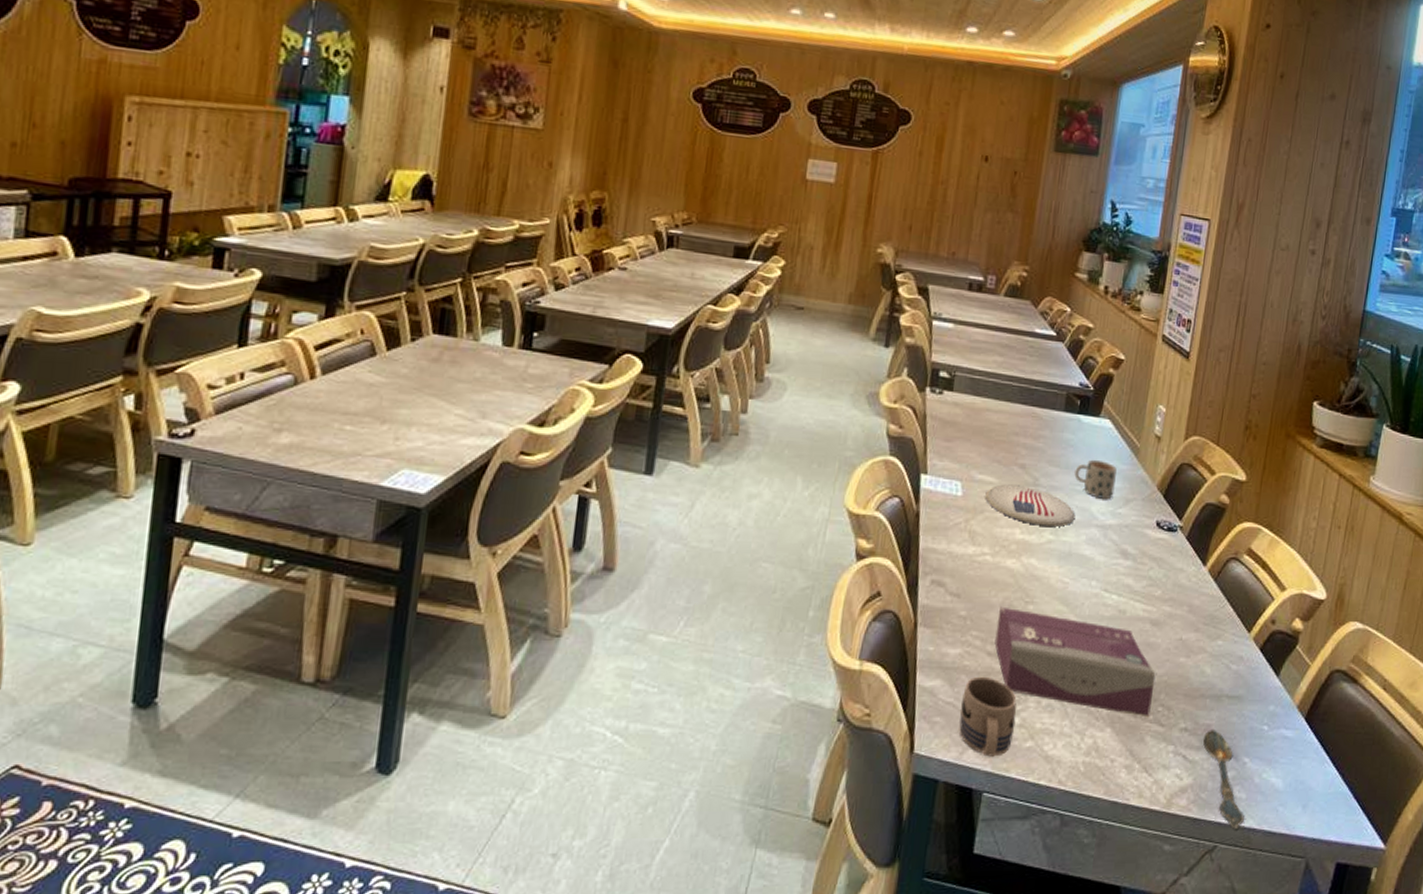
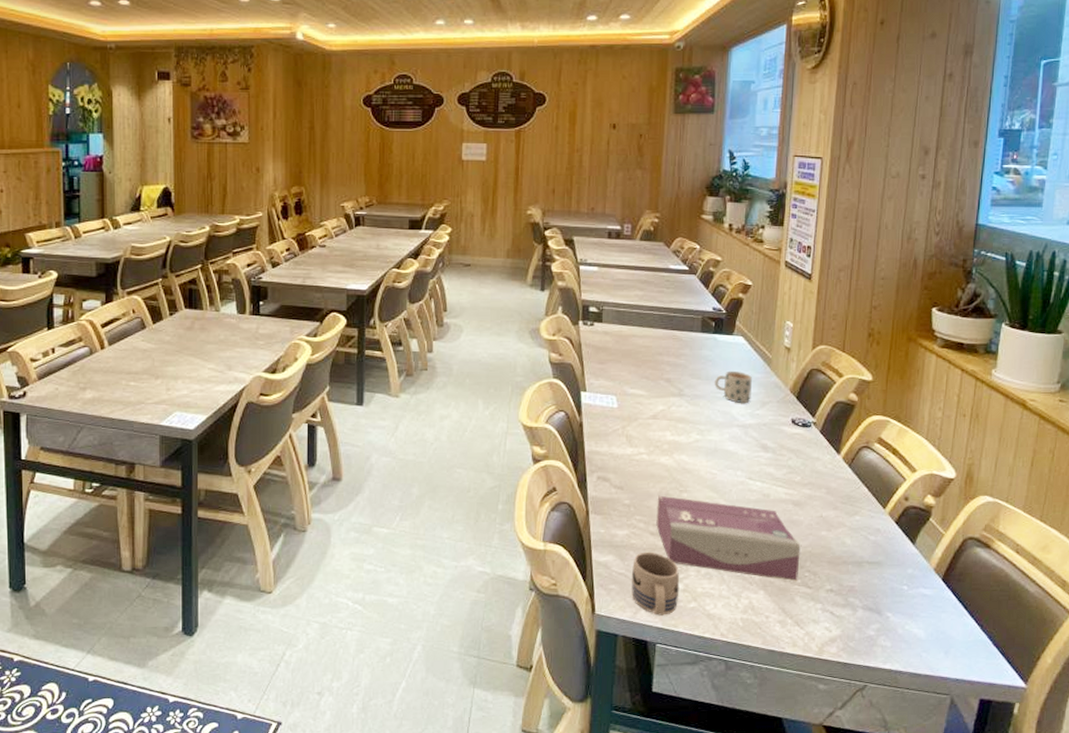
plate: present [985,484,1075,527] -> none [638,396,718,428]
spoon: present [1202,730,1244,830] -> none [847,590,891,672]

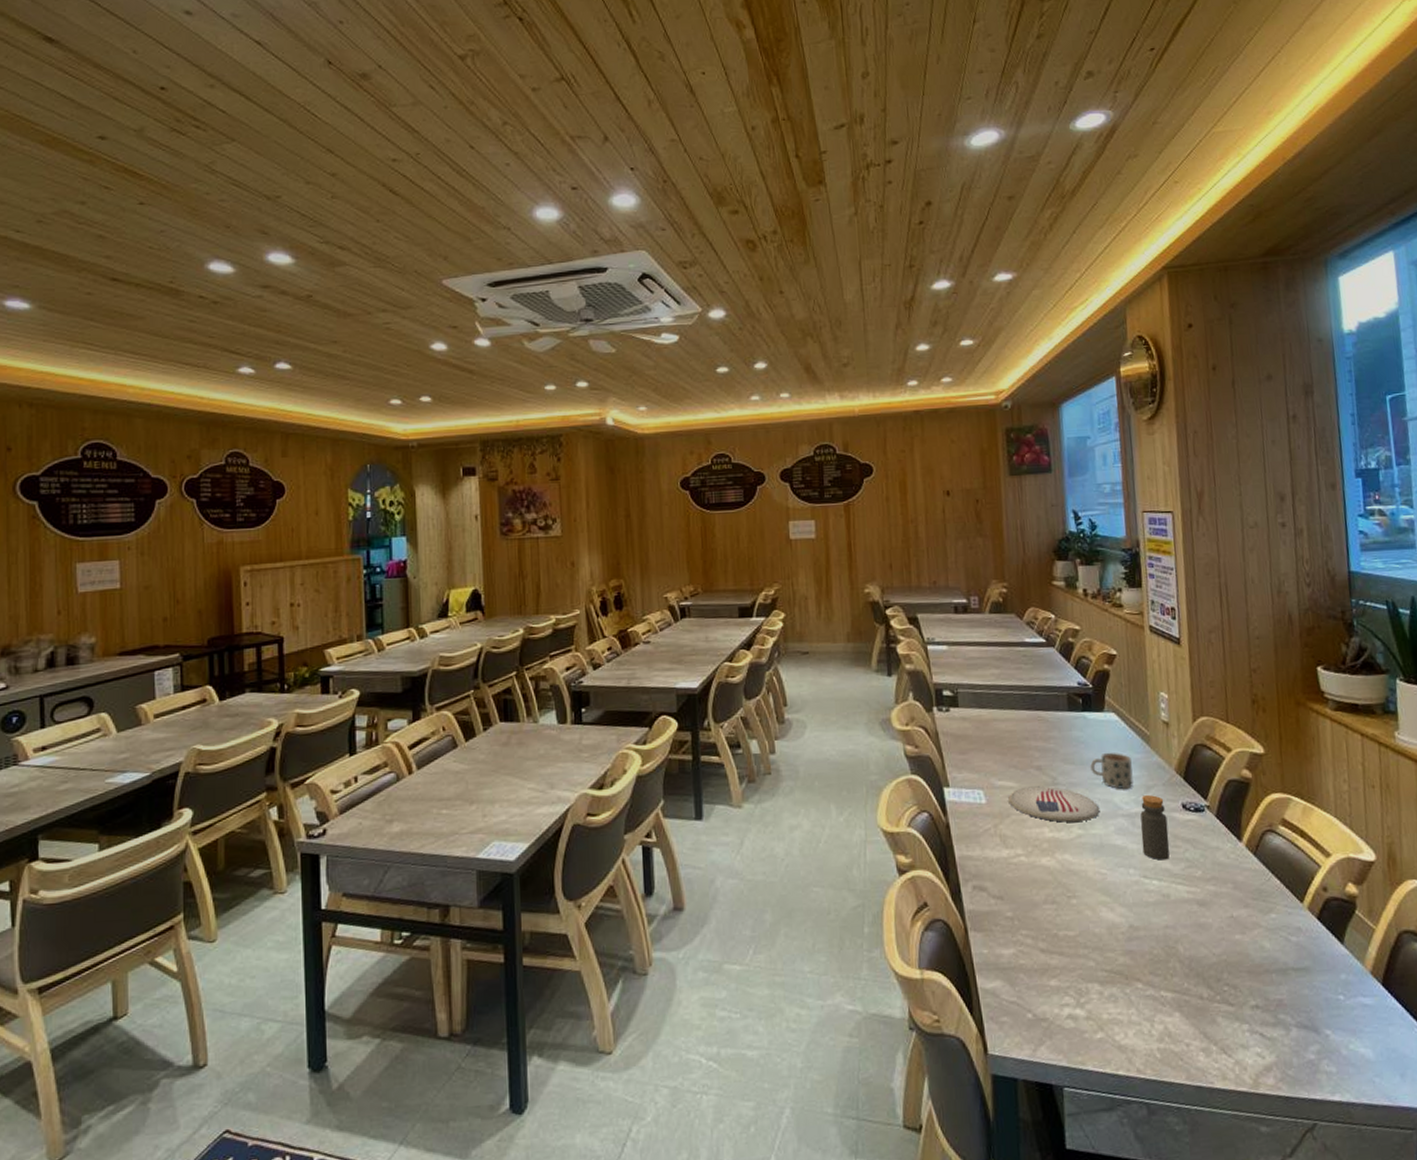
mug: present [631,552,680,616] -> none [1024,973,1083,1052]
plate: none [638,396,718,428] -> present [1008,786,1100,822]
tissue box: present [656,495,801,582] -> none [1043,903,1217,999]
bottle: none [751,410,777,466] -> present [1140,795,1170,860]

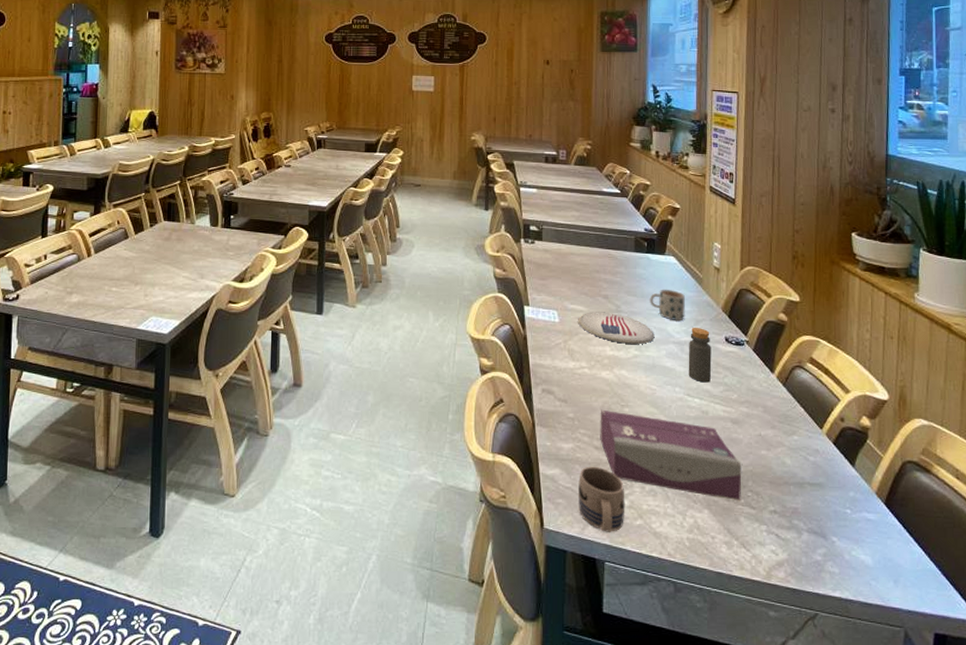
mug: none [1024,973,1083,1052] -> present [579,466,625,532]
tissue box: none [1043,903,1217,999] -> present [600,409,742,502]

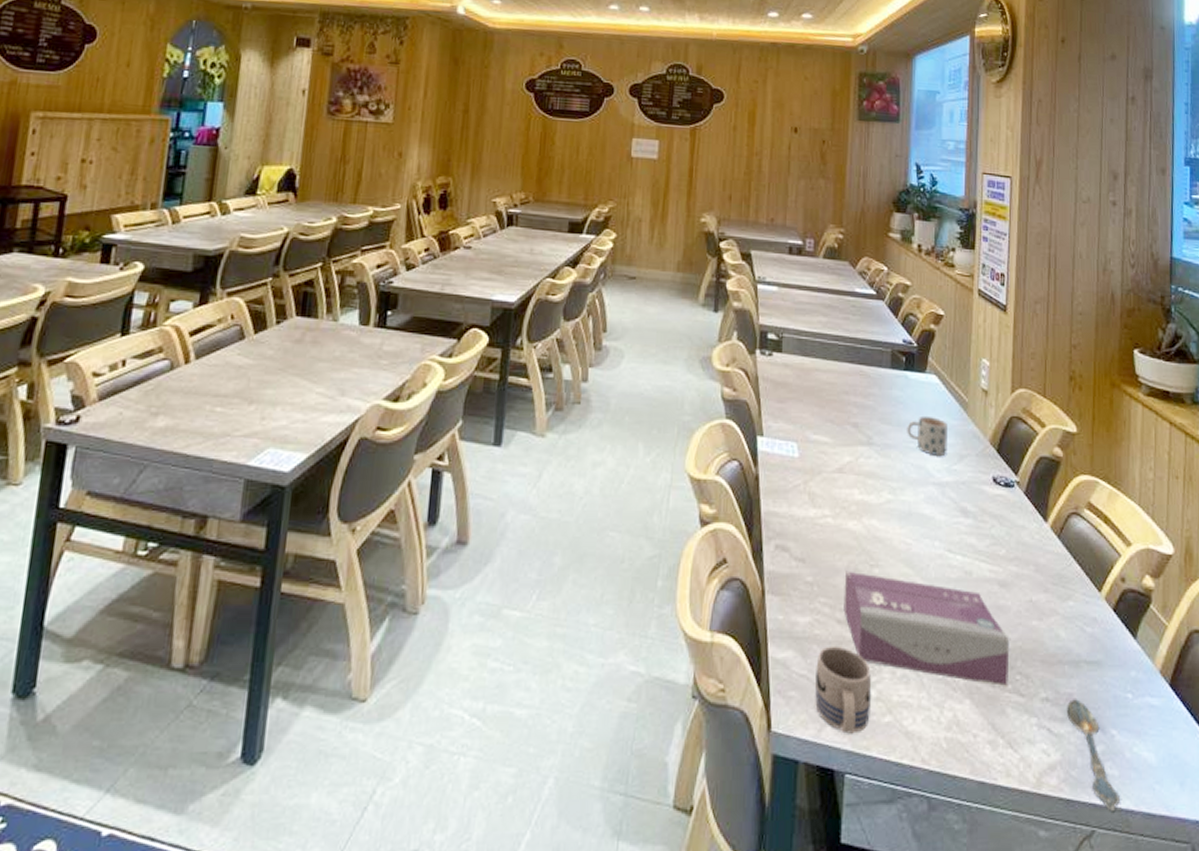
plate: present [578,312,655,344] -> none [821,444,912,486]
bottle: present [688,328,712,383] -> none [950,465,977,535]
spoon: none [792,512,840,601] -> present [1066,699,1120,812]

